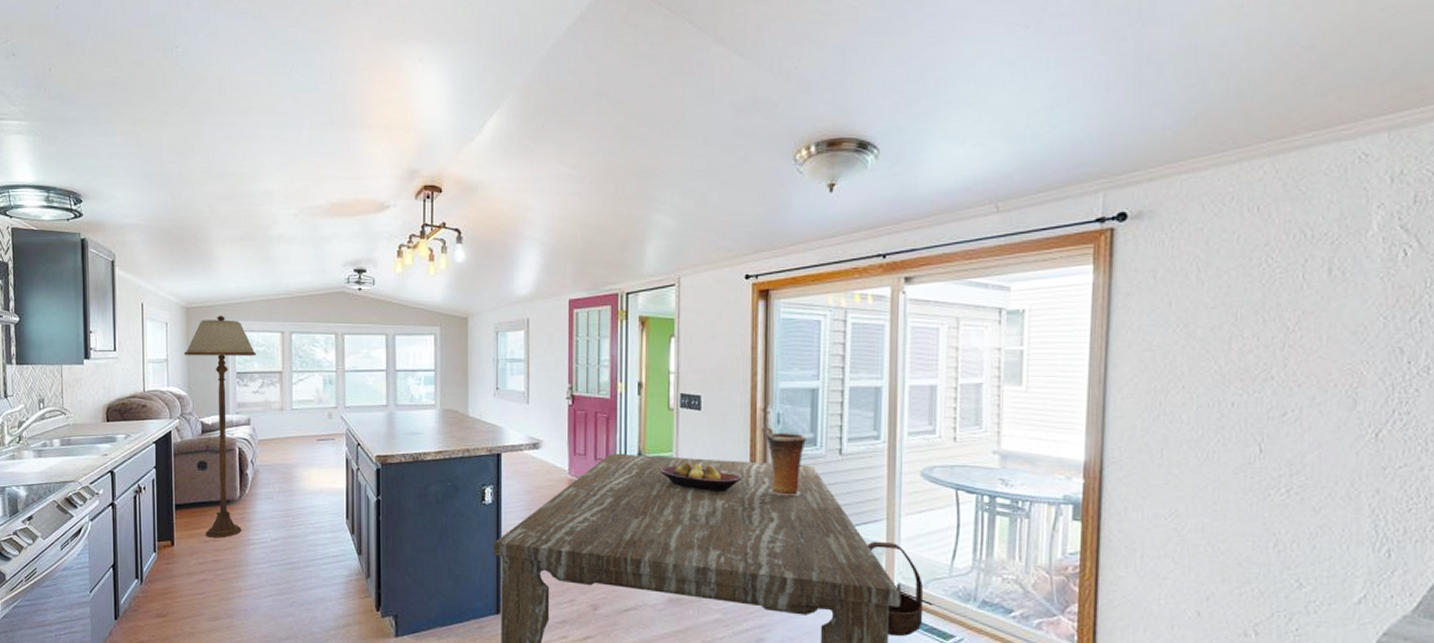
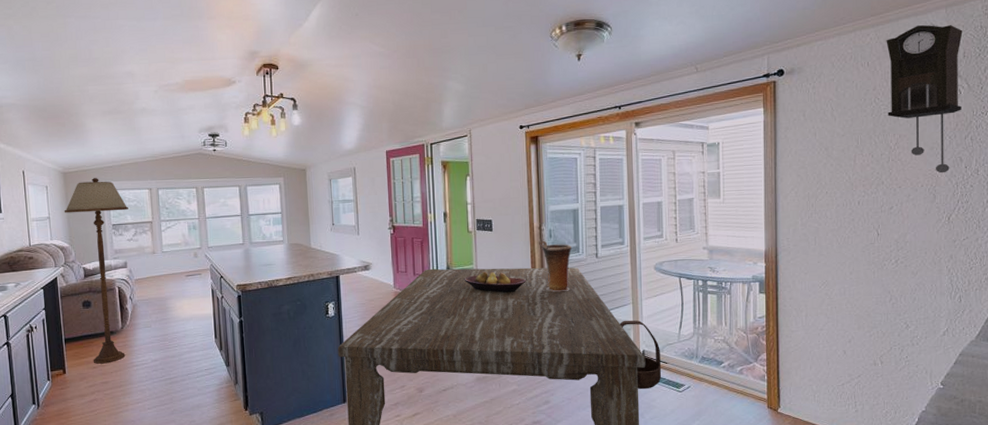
pendulum clock: none [1285,155,1415,370] -> present [886,25,963,174]

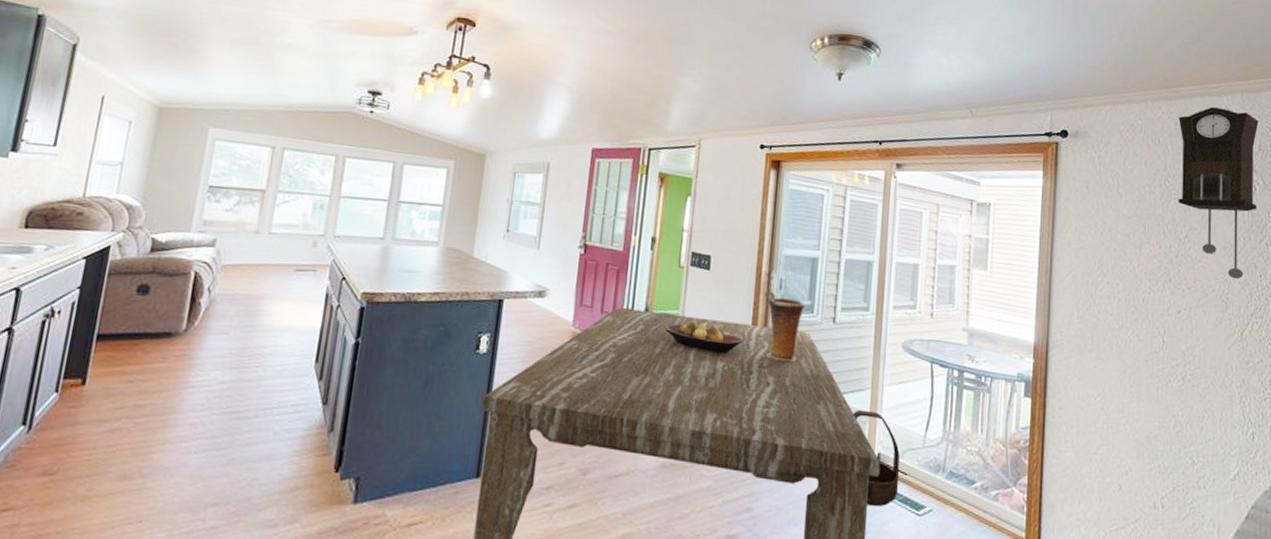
floor lamp: present [64,178,128,364] -> none [130,121,237,378]

